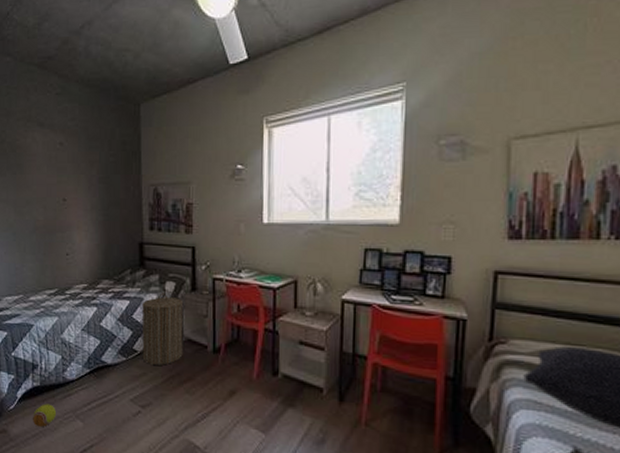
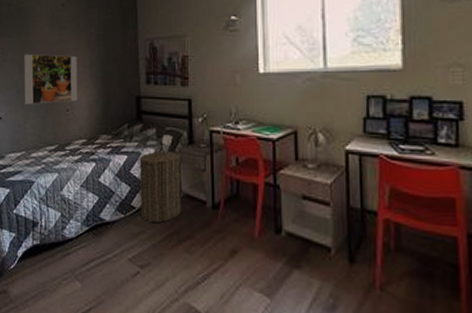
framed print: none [20,194,78,248] -> present [24,54,78,104]
ball: present [32,404,57,428] -> none [31,263,56,289]

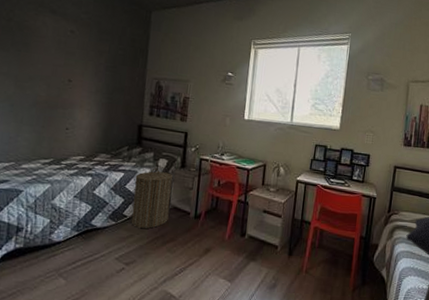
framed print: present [24,54,78,104] -> none [18,70,83,122]

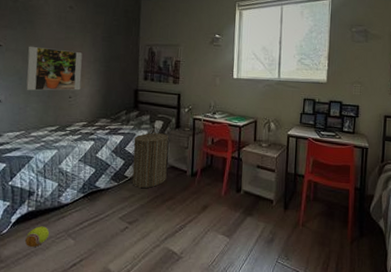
ball: none [10,264,39,287] -> present [24,226,50,248]
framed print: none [18,70,83,122] -> present [26,46,83,91]

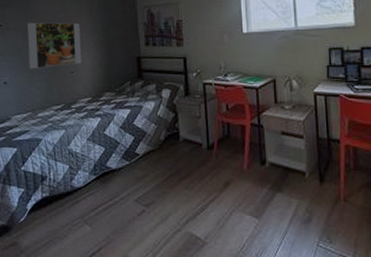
ball: present [24,226,50,248] -> none [42,213,66,236]
laundry hamper: present [132,129,169,188] -> none [141,99,181,165]

